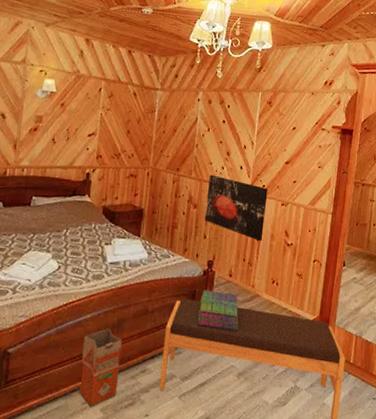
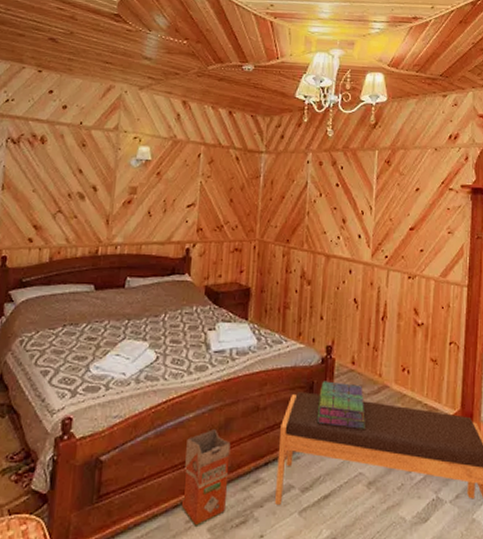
wall art: present [204,174,268,242] -> none [320,245,392,322]

